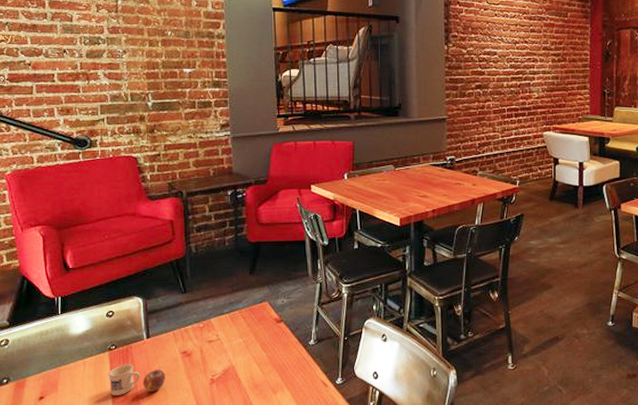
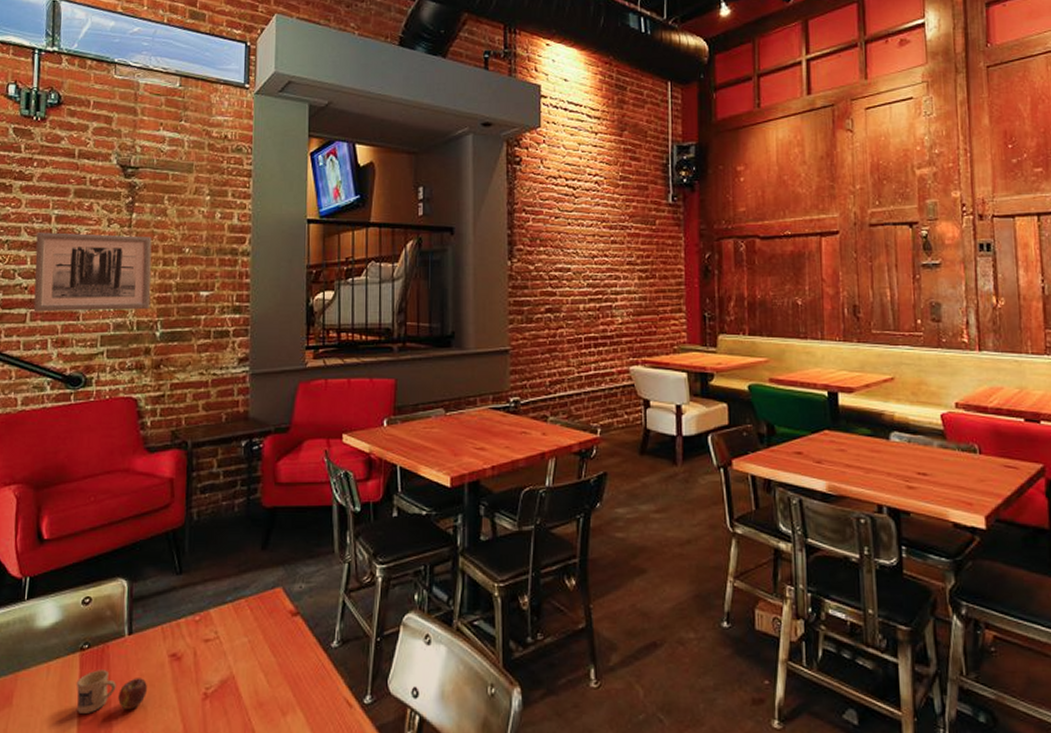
wall art: none [33,16,141,85] -> present [33,232,152,312]

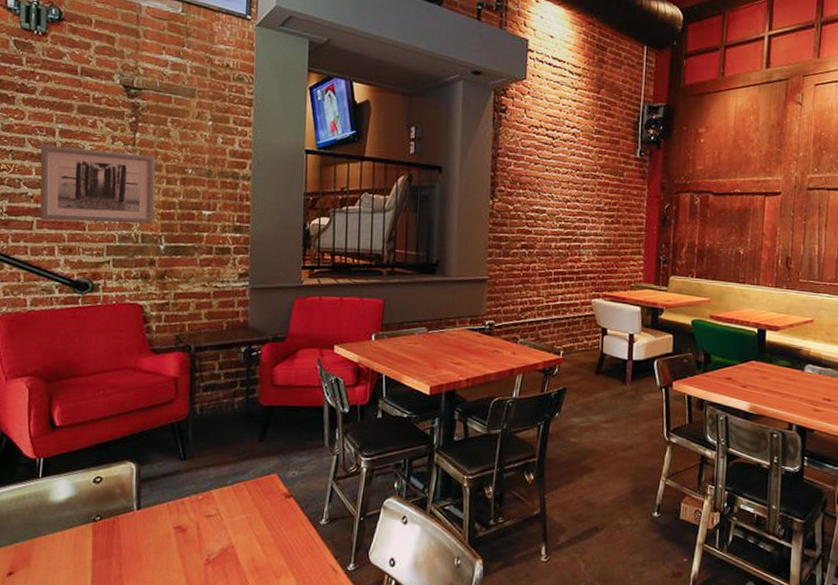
mug: present [76,670,147,713] -> none [89,538,155,574]

